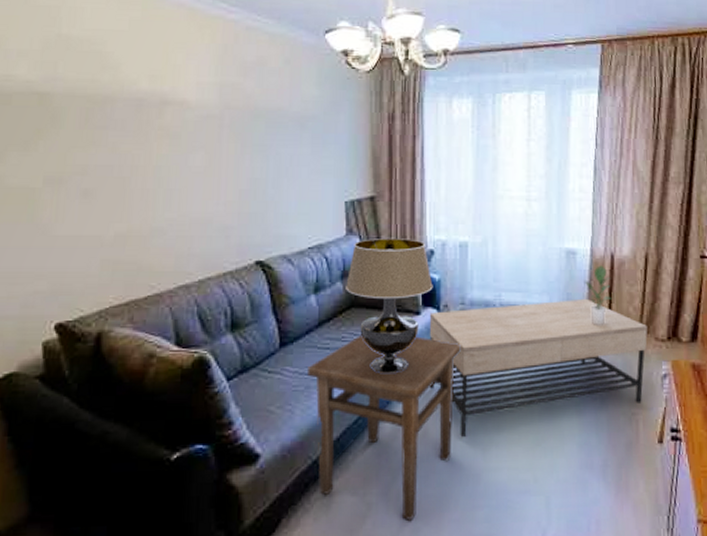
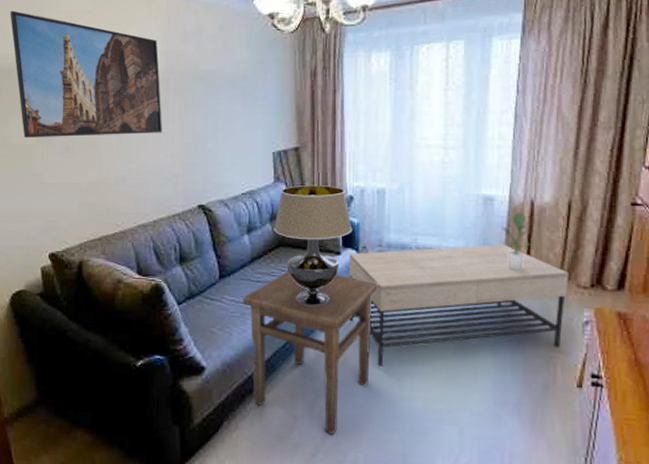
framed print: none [14,22,214,179] -> present [10,10,163,138]

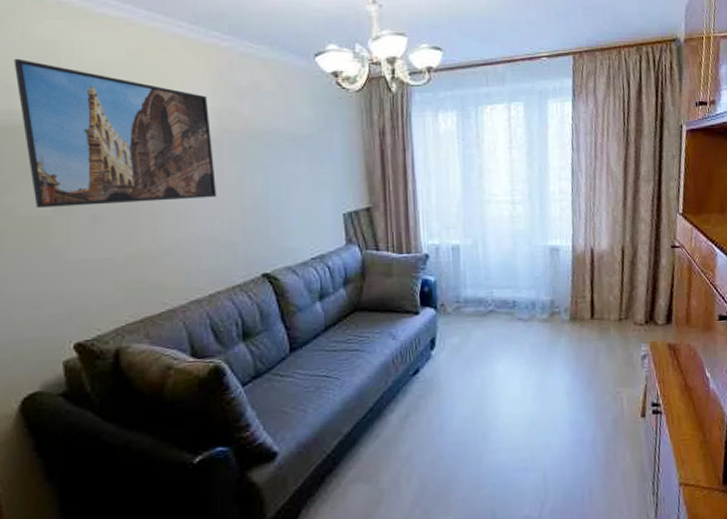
side table: present [243,270,378,436] -> none [317,334,458,504]
table lamp: present [274,185,353,306] -> none [348,245,430,370]
coffee table: present [348,243,569,366] -> none [427,290,627,423]
potted plant: present [501,212,531,272] -> none [567,260,593,316]

